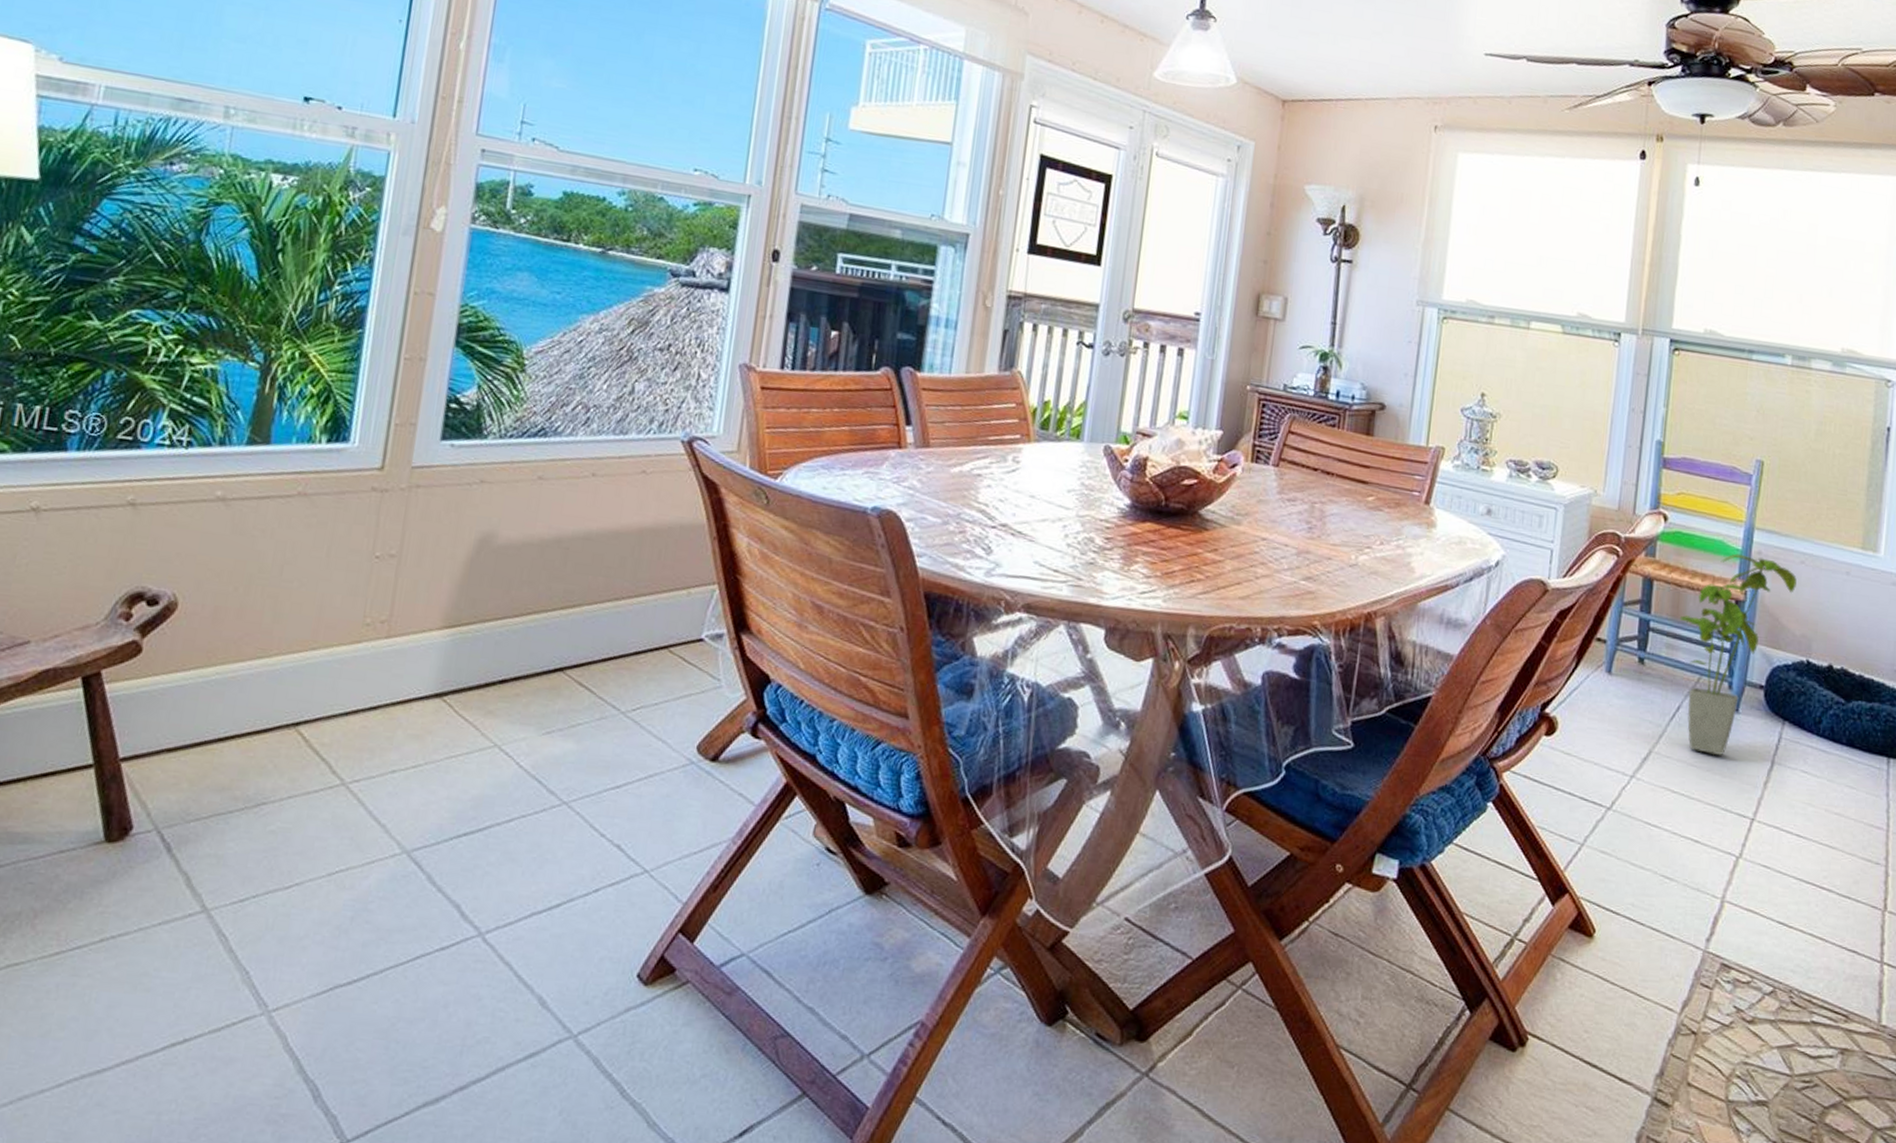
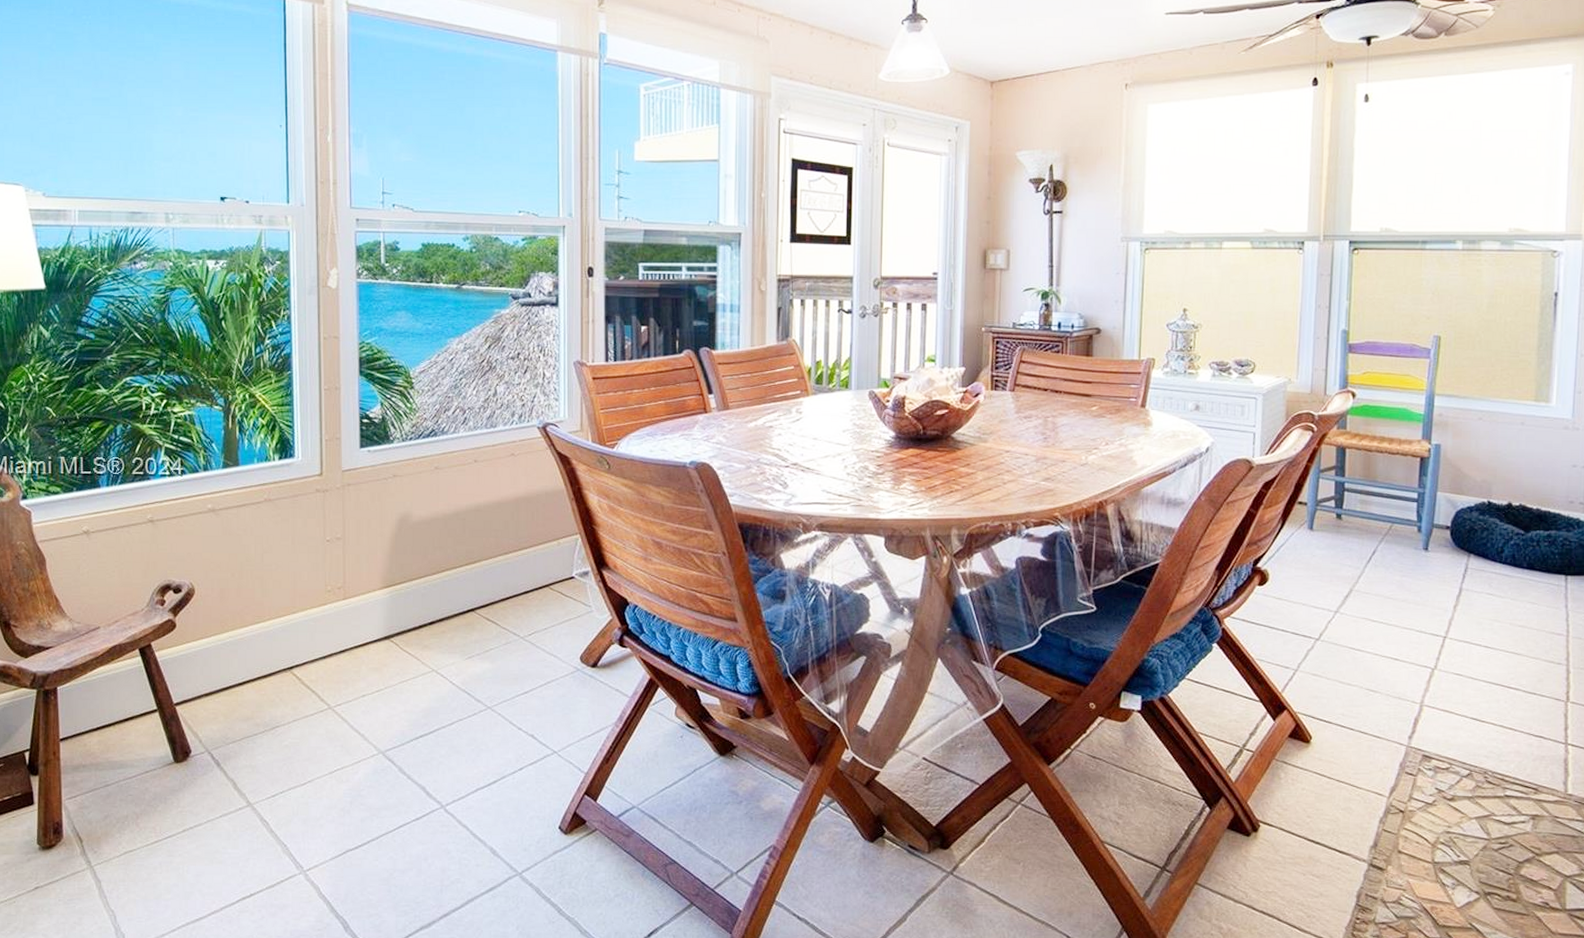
house plant: present [1679,553,1797,755] -> none [1371,418,1476,587]

